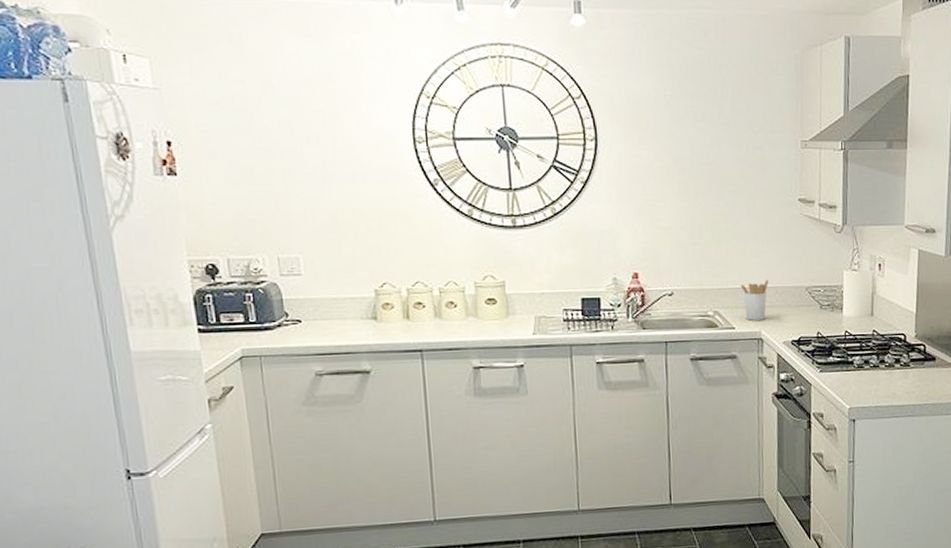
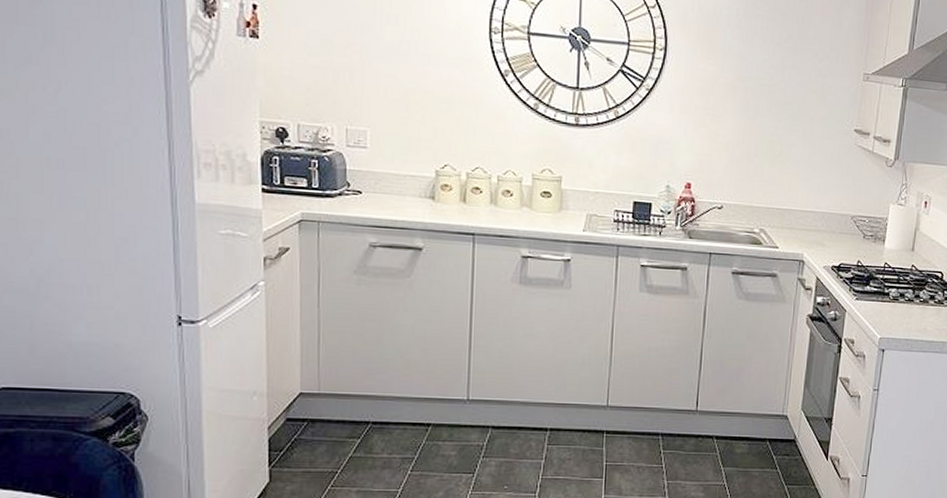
utensil holder: present [740,280,769,321] -> none [788,204,816,243]

